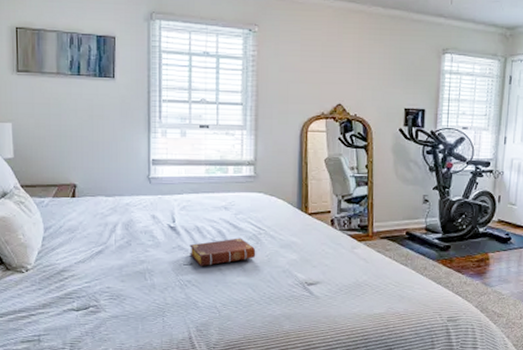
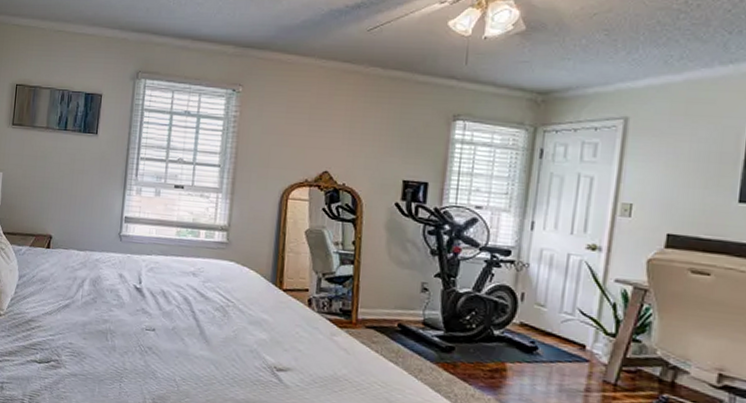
book: present [190,238,256,267] -> none [153,307,222,335]

